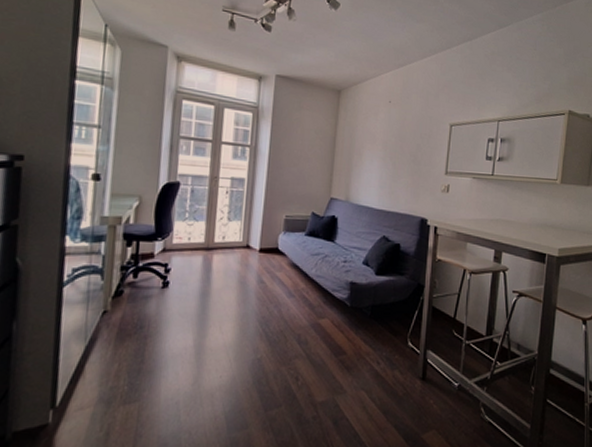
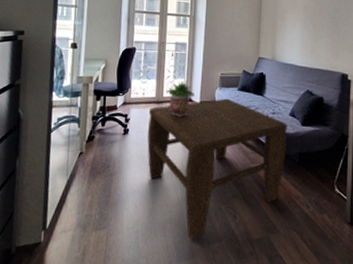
coffee table: none [192,244,360,407] -> present [147,98,288,239]
potted plant: none [217,223,255,266] -> present [166,81,196,117]

